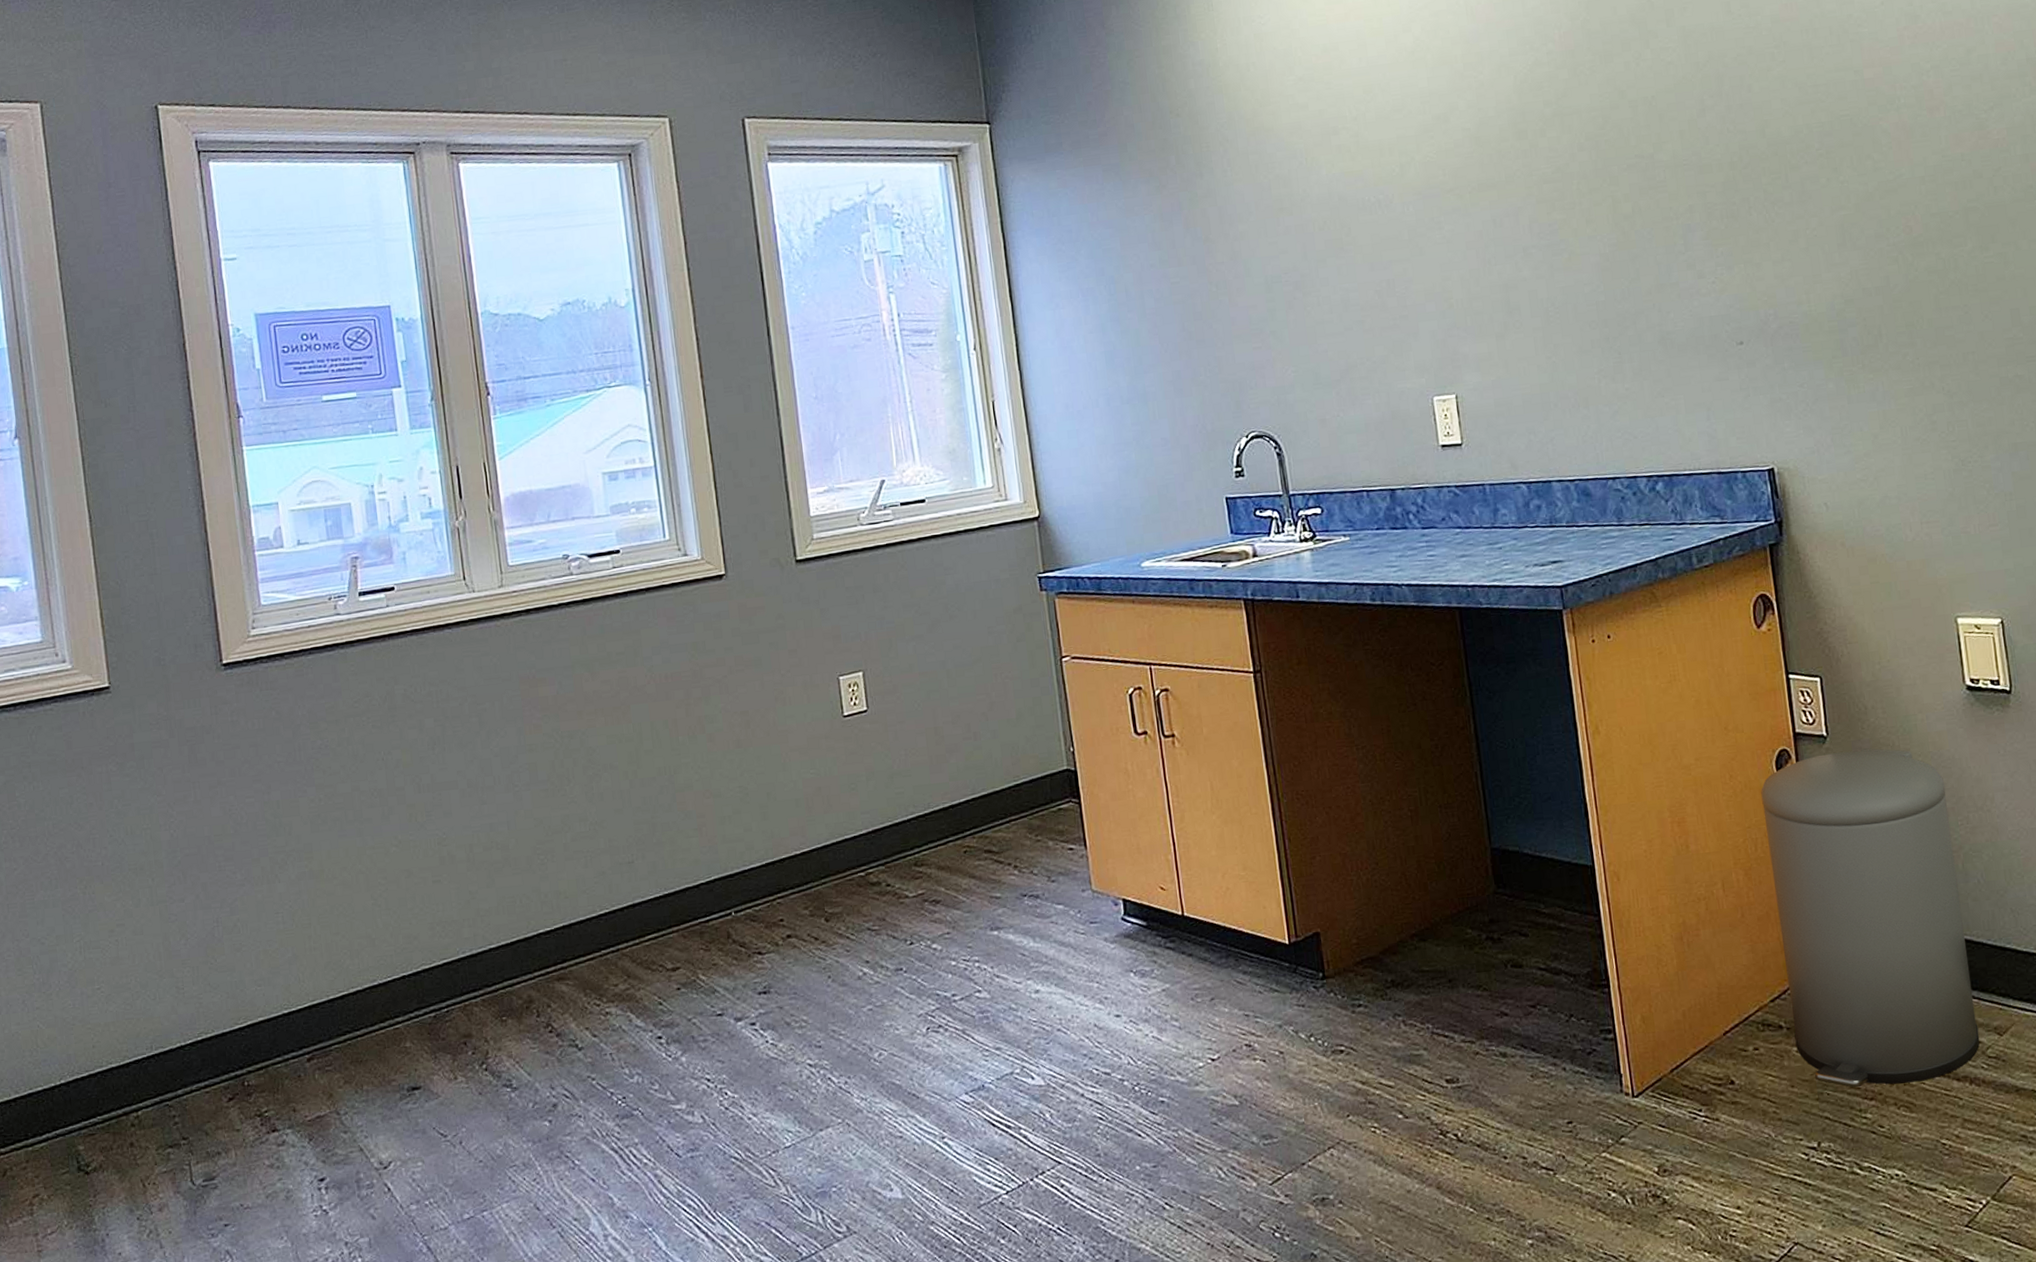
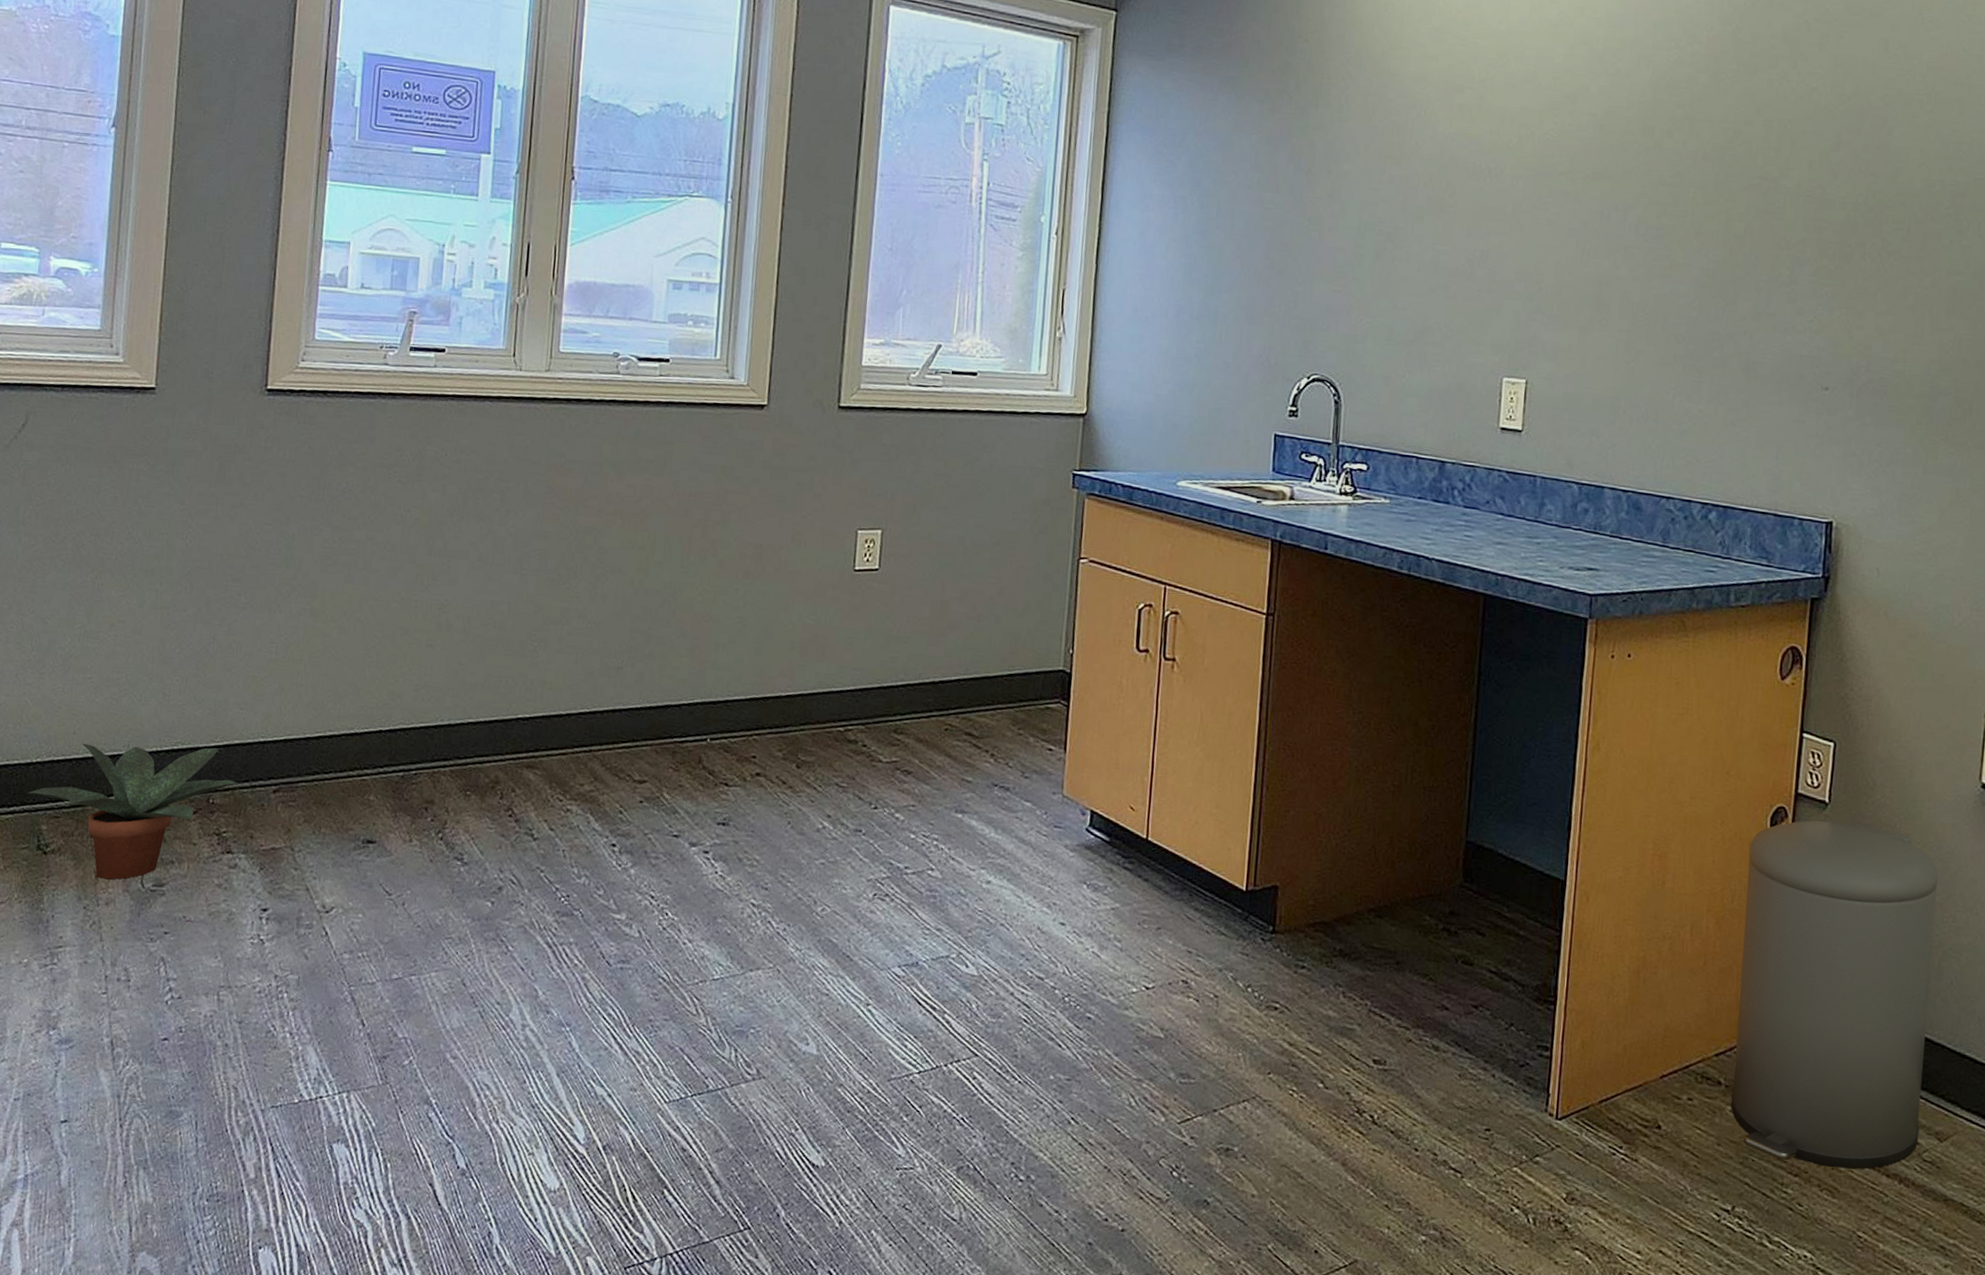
potted plant: none [57,1030,272,1186] -> present [27,743,240,880]

